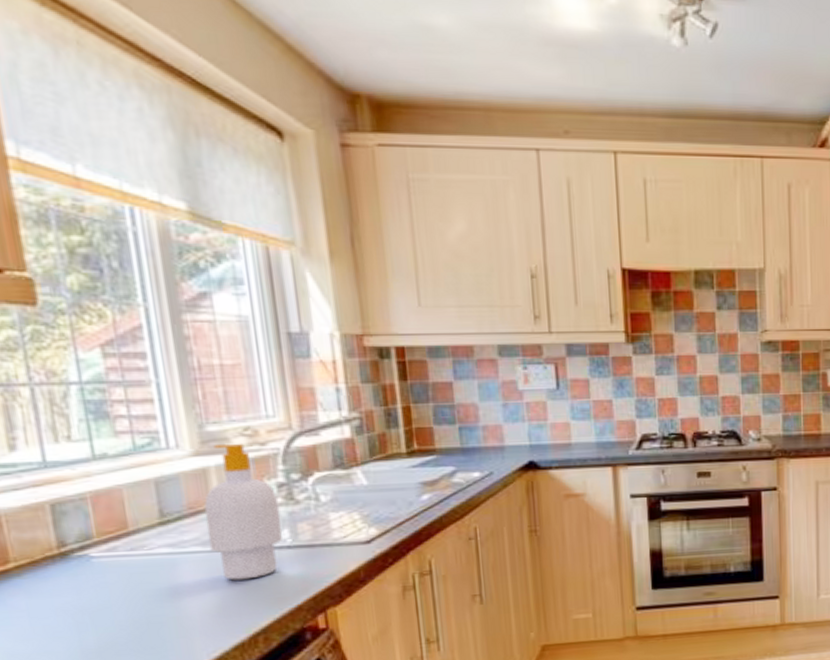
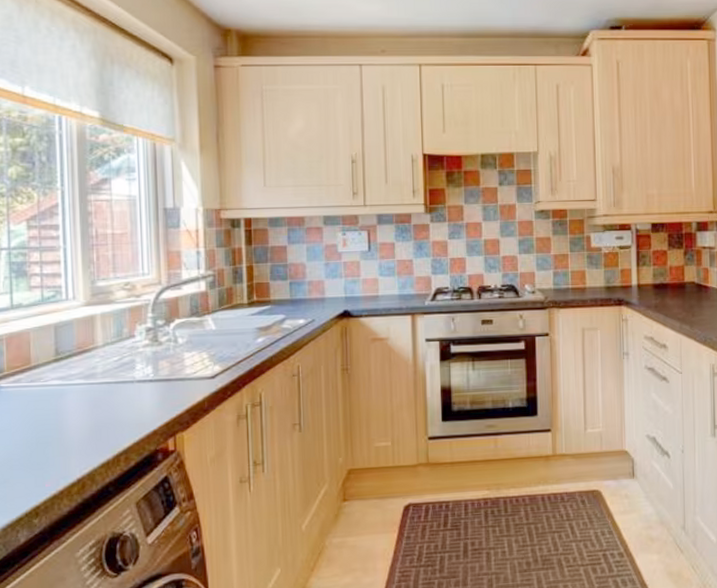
soap bottle: present [203,444,282,581] -> none [89,296,147,408]

